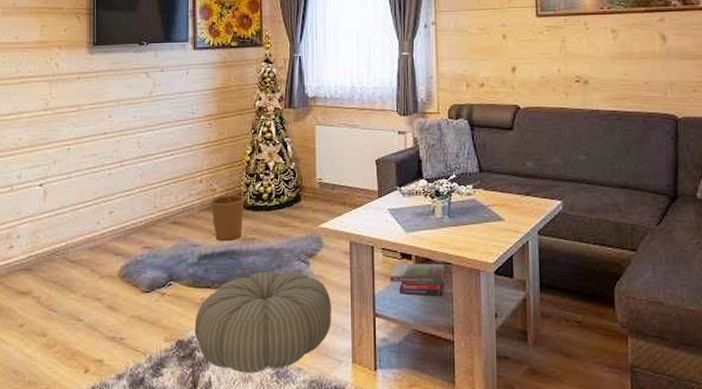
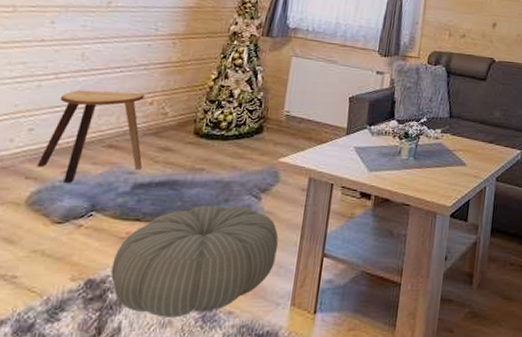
stool: none [121,172,203,257] -> present [37,90,145,183]
basket: present [210,189,245,241] -> none [157,114,200,170]
books: present [390,263,445,296] -> none [344,202,404,237]

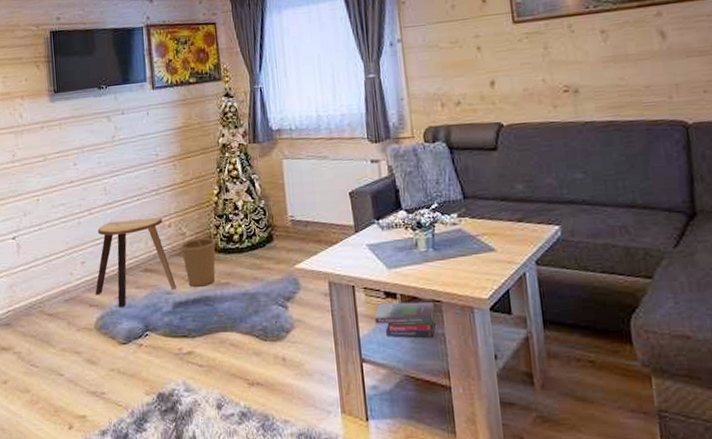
pouf: present [110,205,279,317] -> none [174,316,316,427]
basket: none [157,114,200,170] -> present [180,232,216,287]
books: none [344,202,404,237] -> present [374,301,435,338]

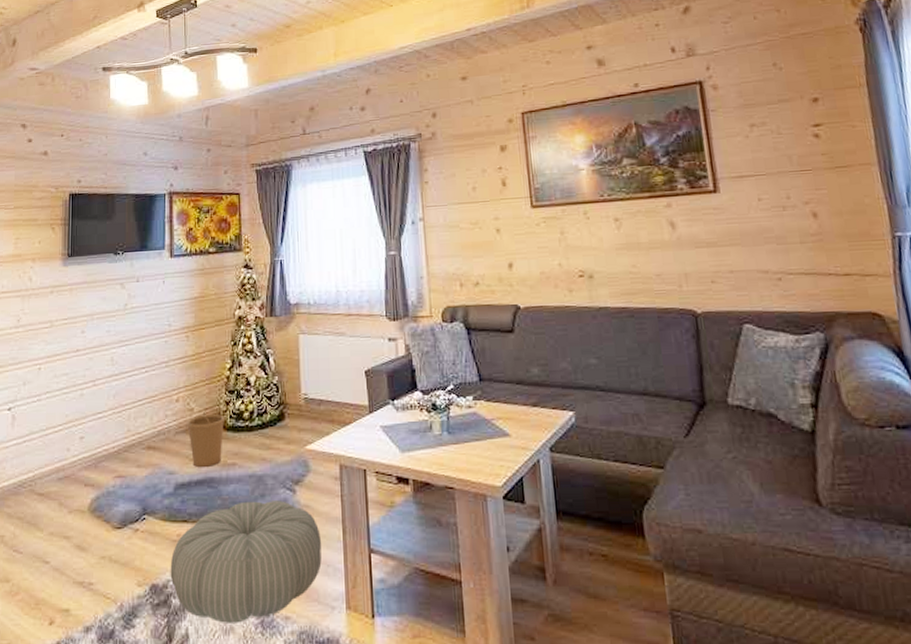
stool: present [95,217,176,307] -> none [92,390,180,488]
pouf: none [174,316,316,427] -> present [170,500,322,623]
books: present [374,301,435,338] -> none [385,488,448,527]

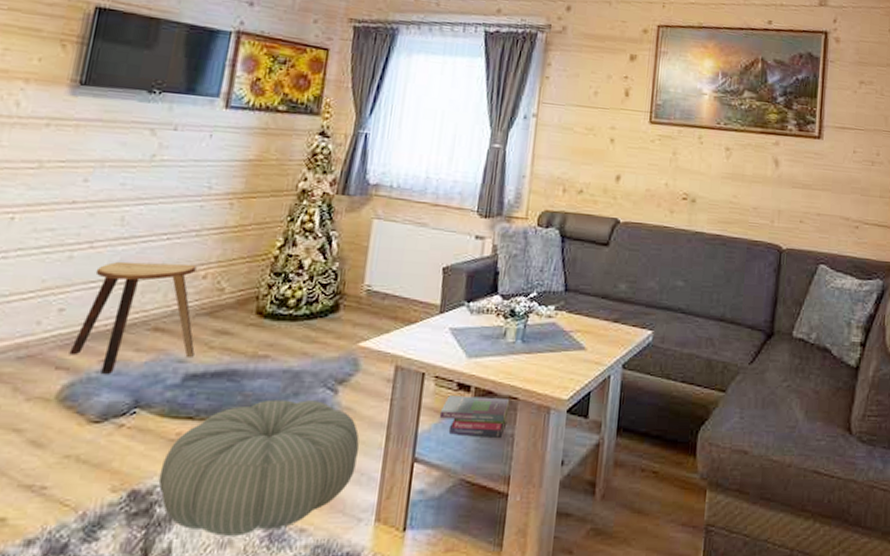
stool: none [92,390,180,488] -> present [69,261,197,374]
basket: present [187,408,224,467] -> none [212,290,263,357]
books: none [385,488,448,527] -> present [439,395,510,438]

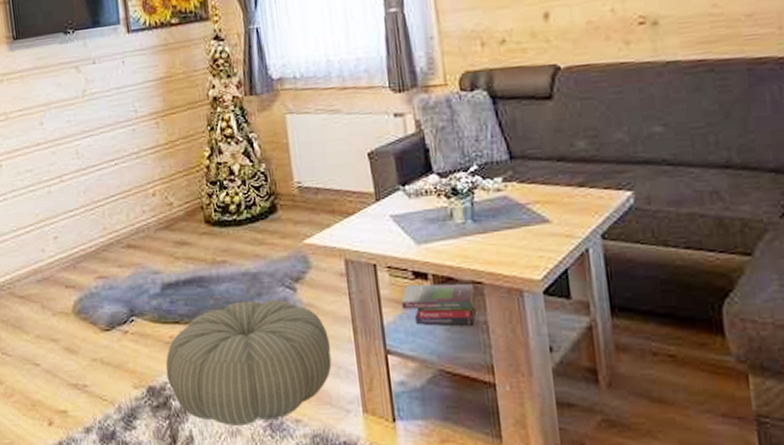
stool: present [69,261,197,374] -> none [70,184,165,289]

